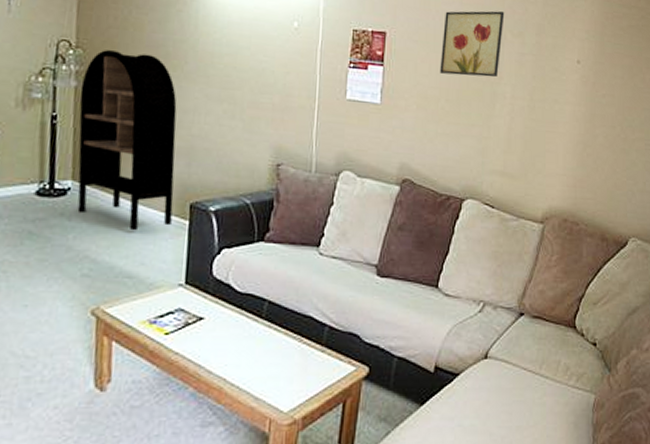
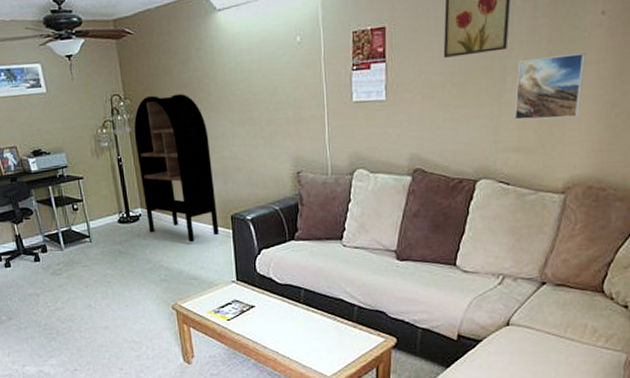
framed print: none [501,90,564,152] -> present [514,52,587,120]

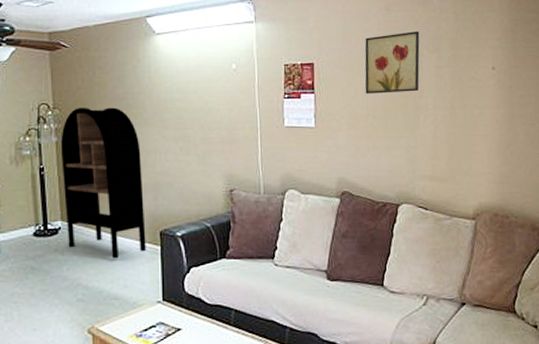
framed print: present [514,52,587,120] -> none [428,98,483,153]

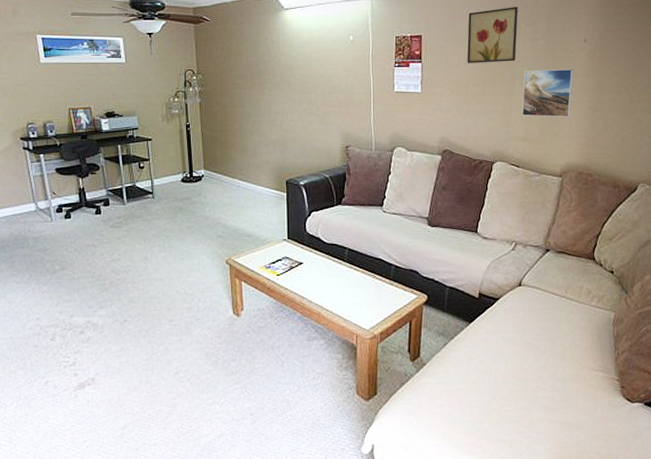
bookshelf: present [60,107,146,259] -> none [203,73,274,203]
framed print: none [428,98,483,153] -> present [521,68,574,118]

